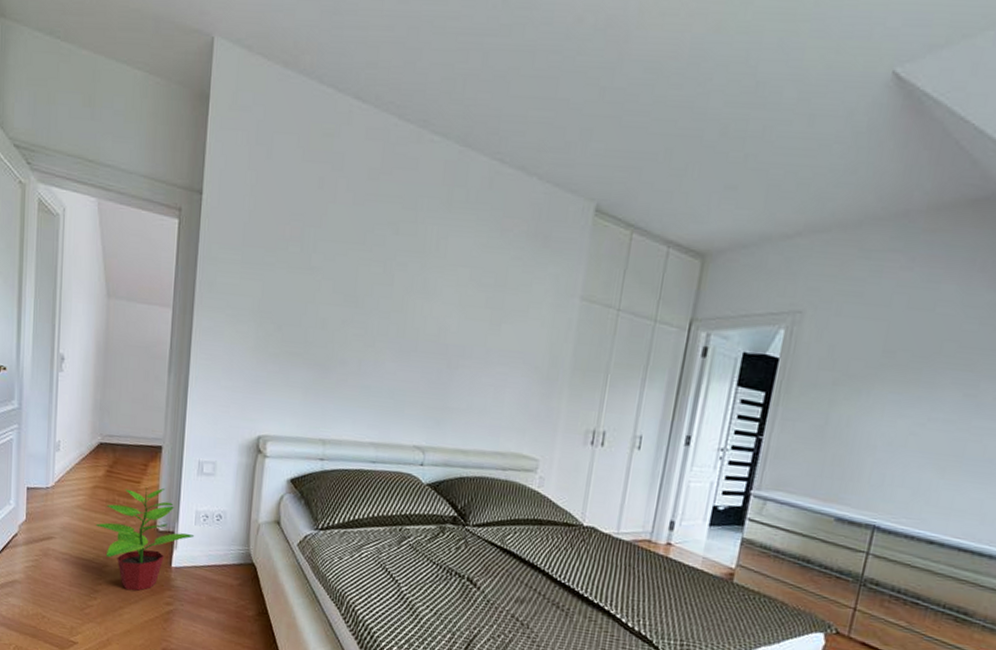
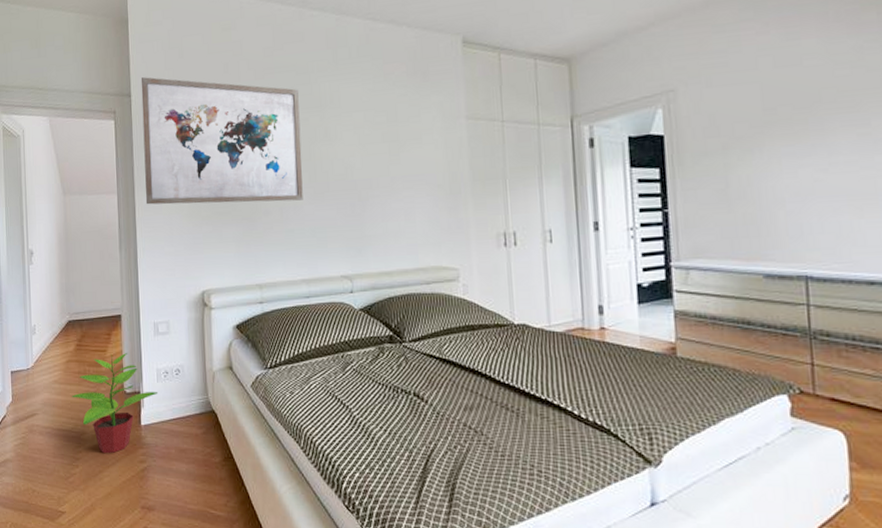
wall art: none [205,173,401,356] -> present [141,77,303,205]

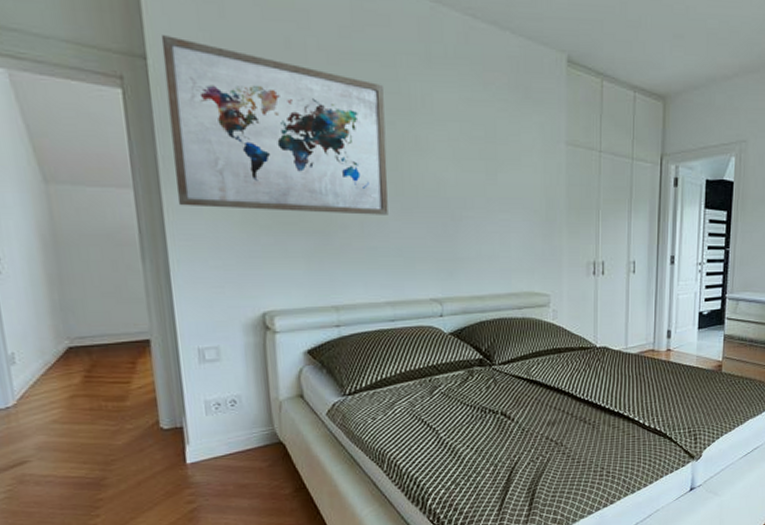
potted plant: present [71,353,159,454] -> none [81,384,209,499]

